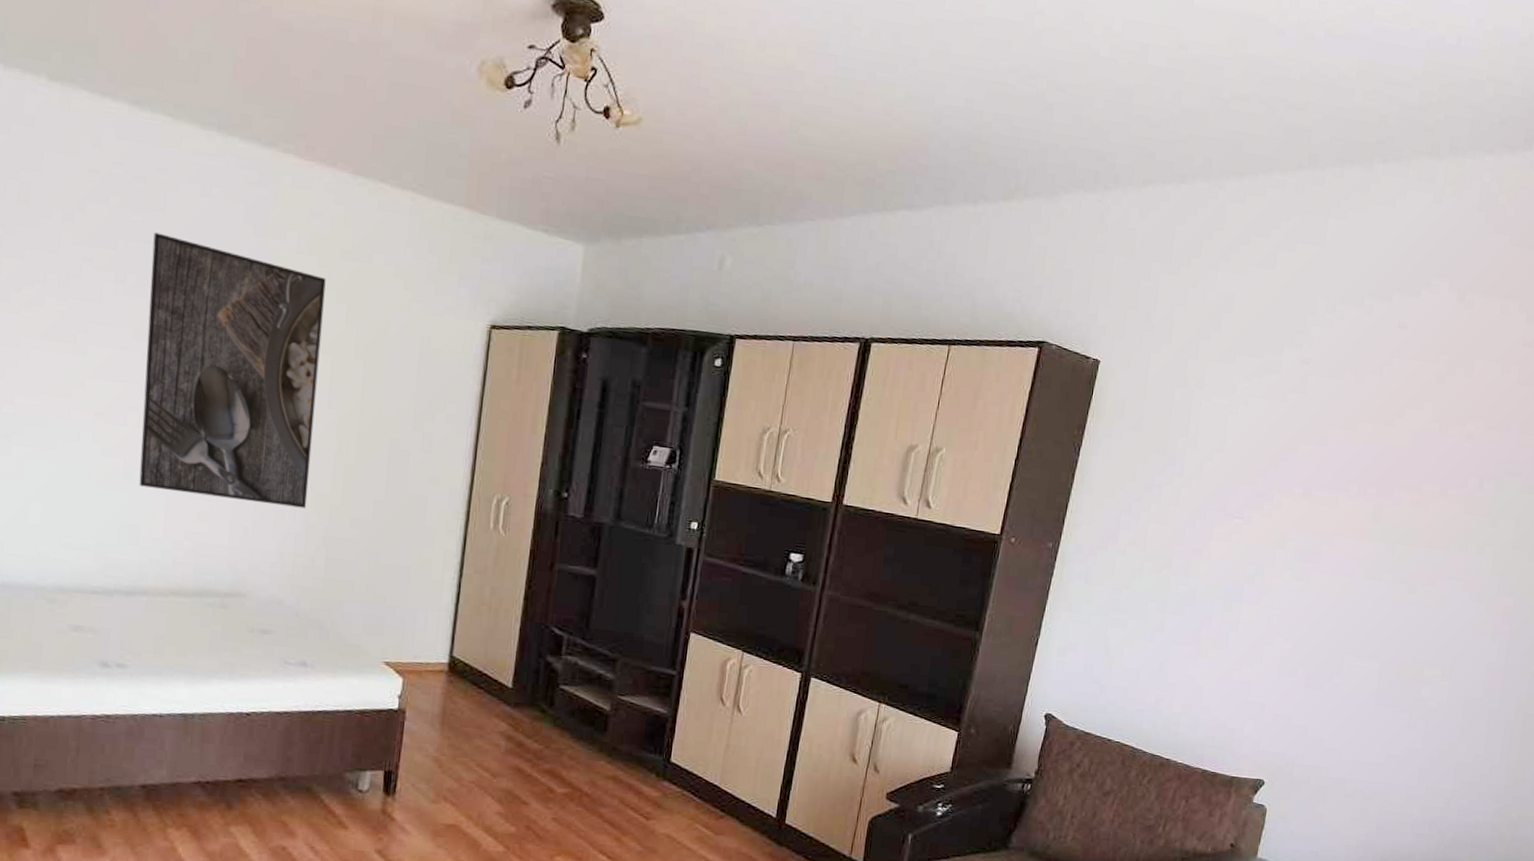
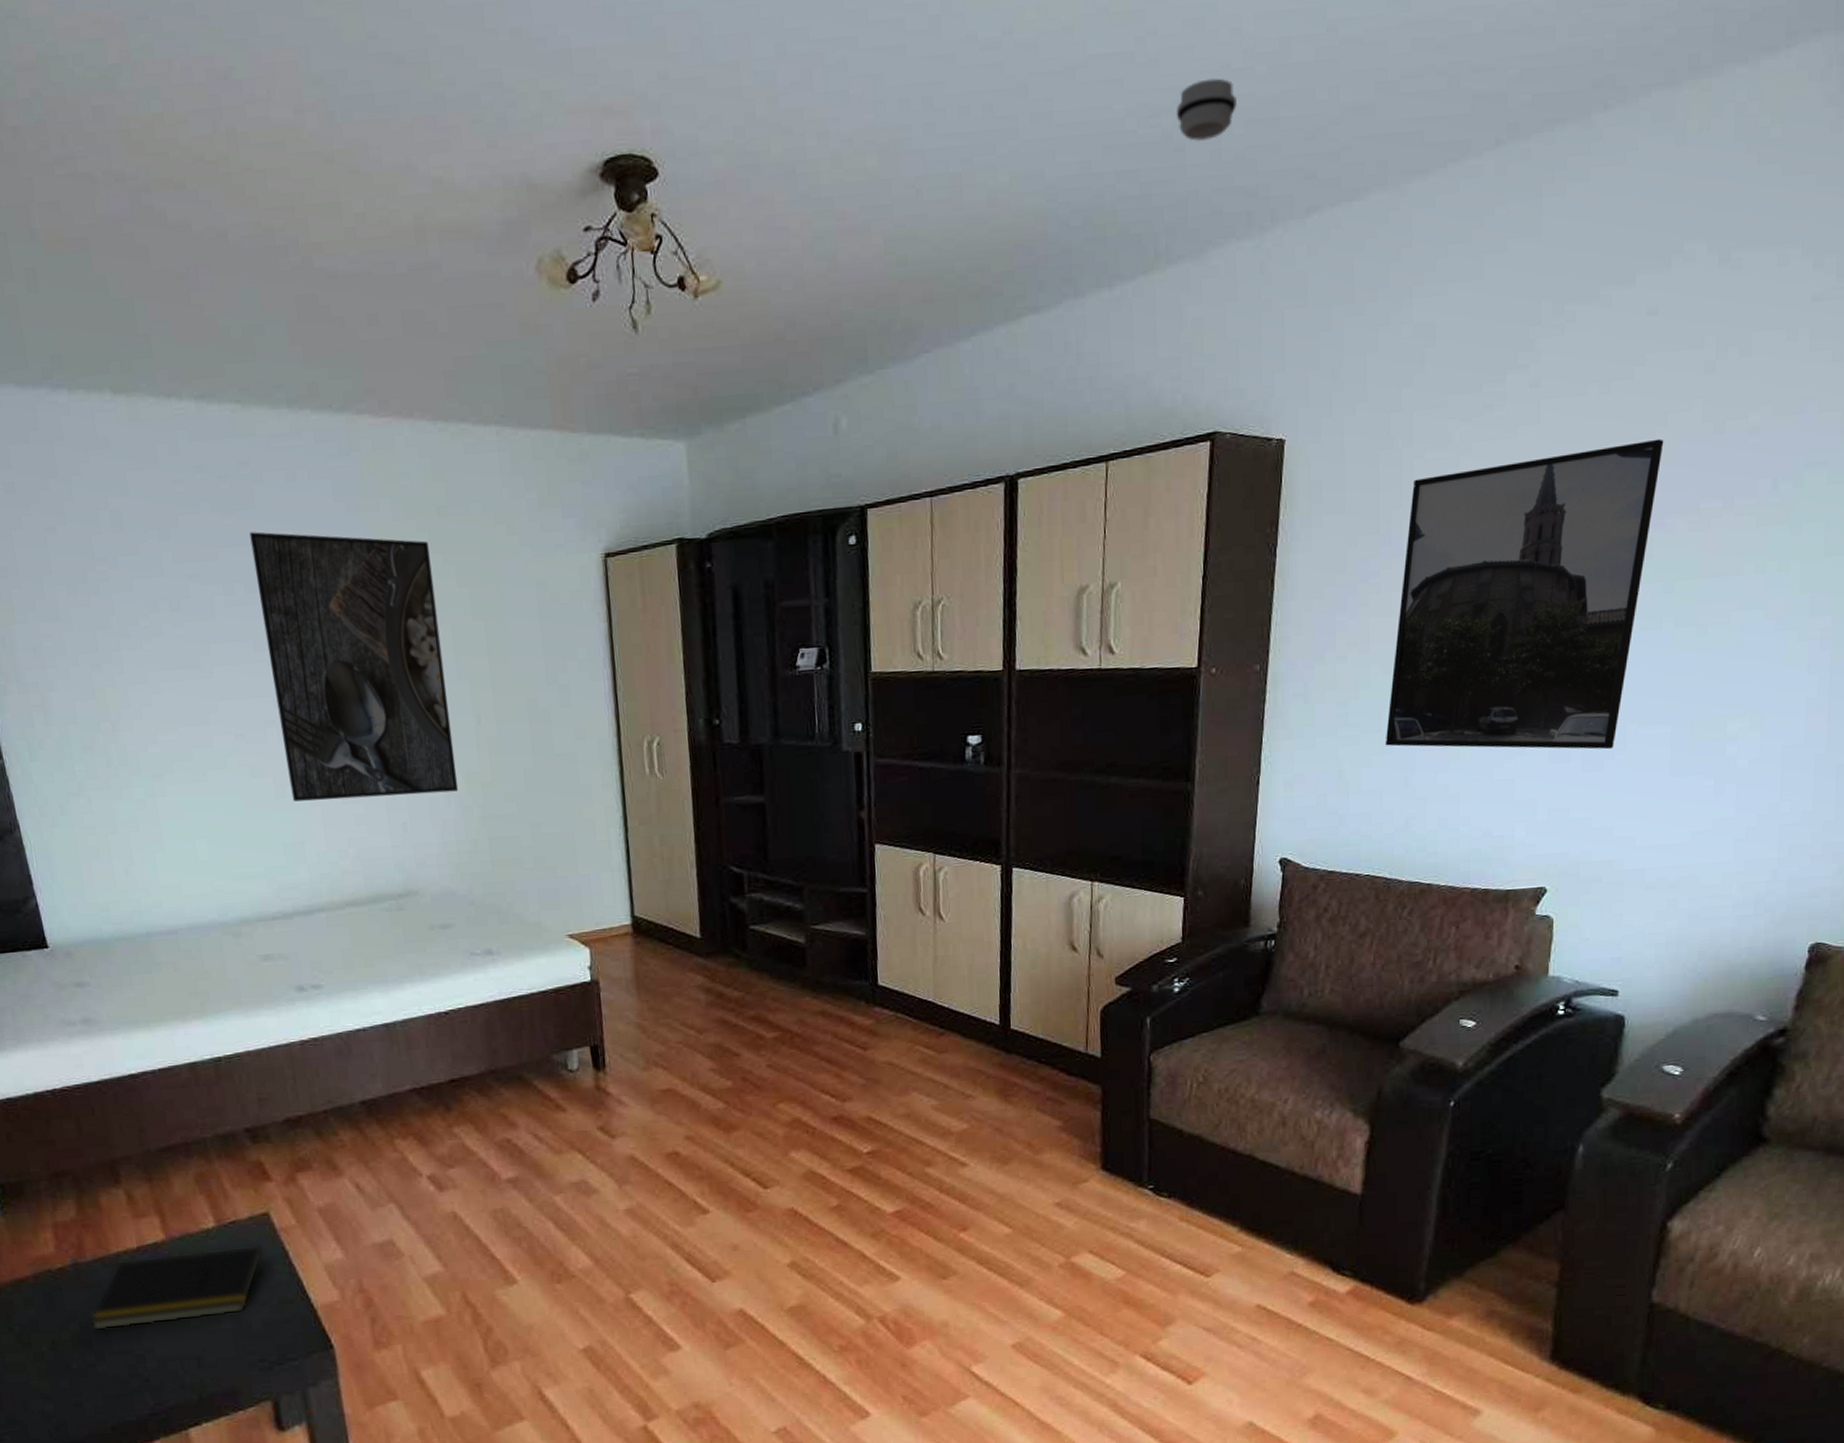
smoke detector: none [1049,59,1100,108] -> present [1176,78,1237,142]
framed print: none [1147,416,1400,673] -> present [1385,438,1664,750]

